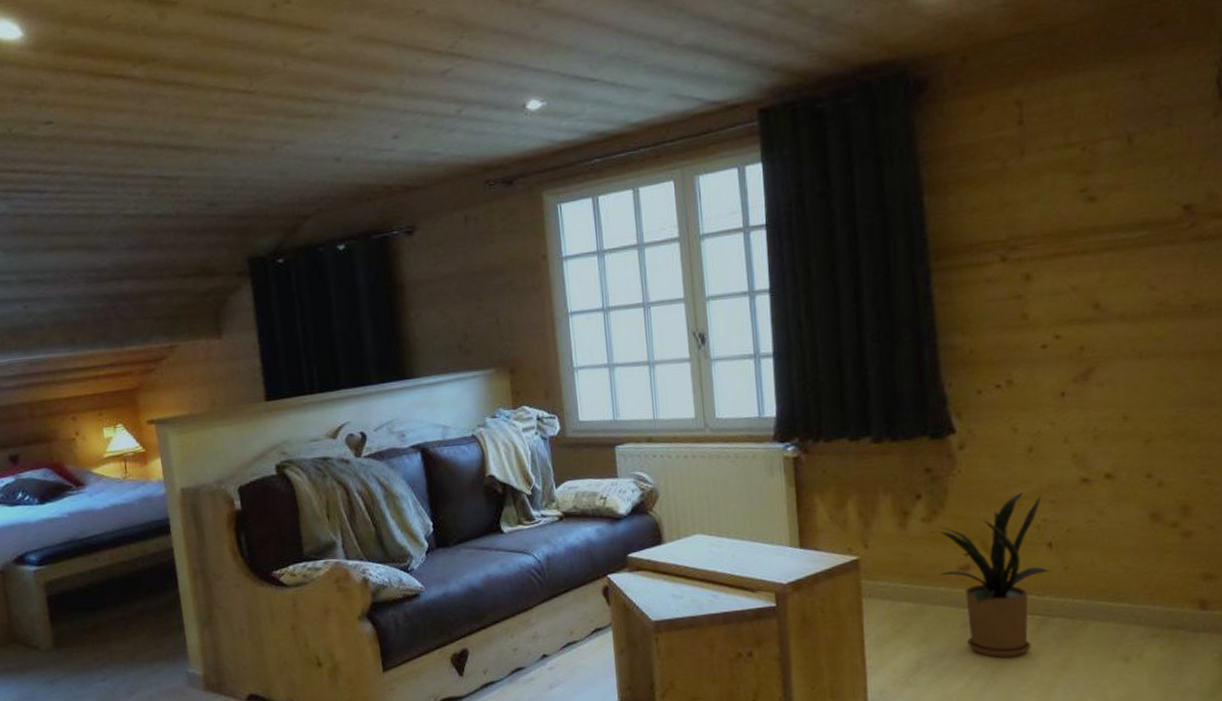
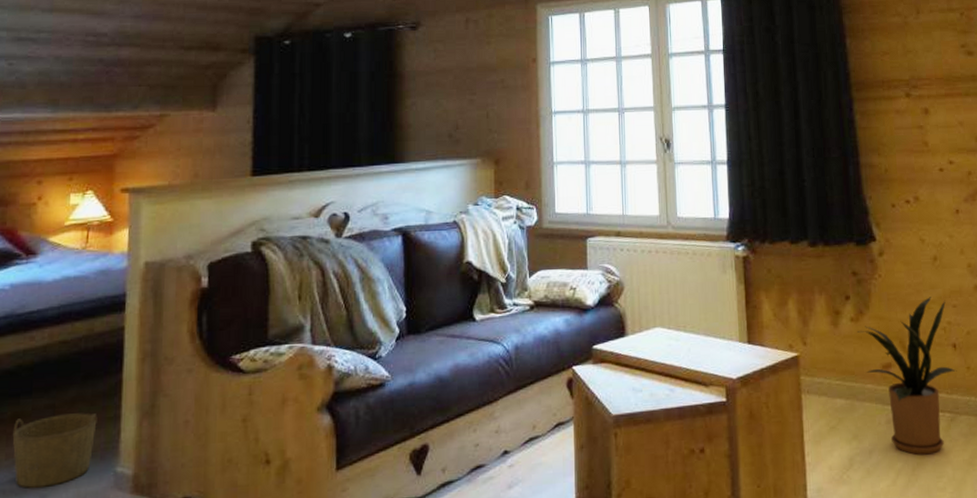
basket: none [95,623,166,686] -> present [12,413,97,488]

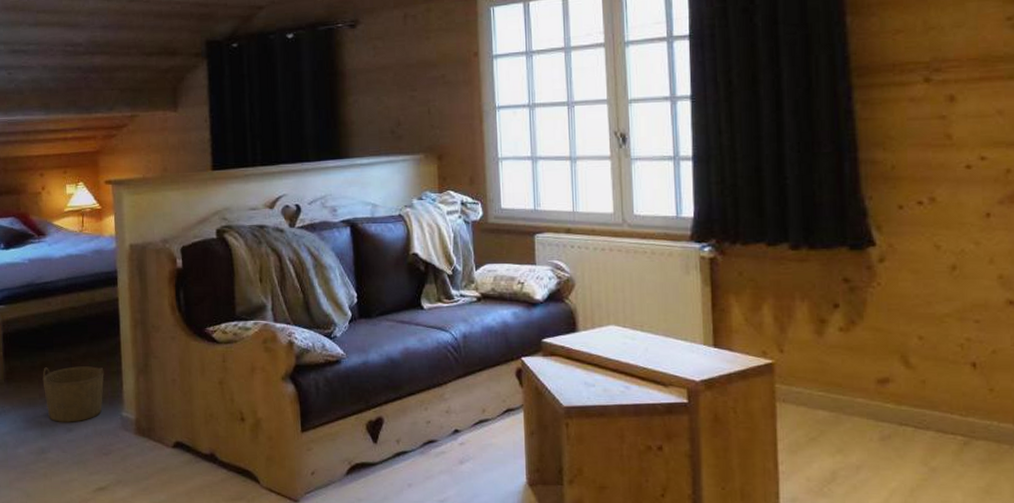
house plant: present [857,297,957,455] -> none [847,310,976,477]

